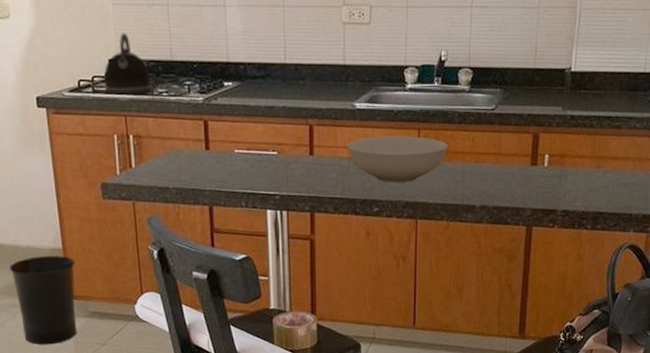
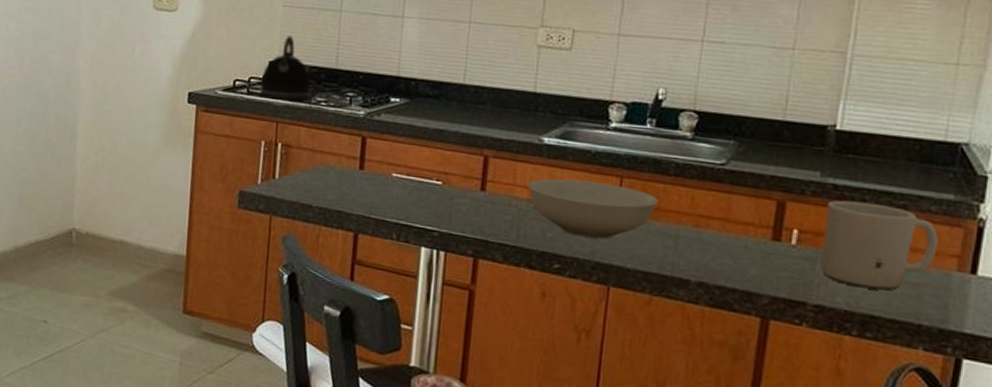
waste bin: present [8,256,77,344] -> none [127,260,197,362]
mug: none [565,126,641,193] -> present [821,200,938,291]

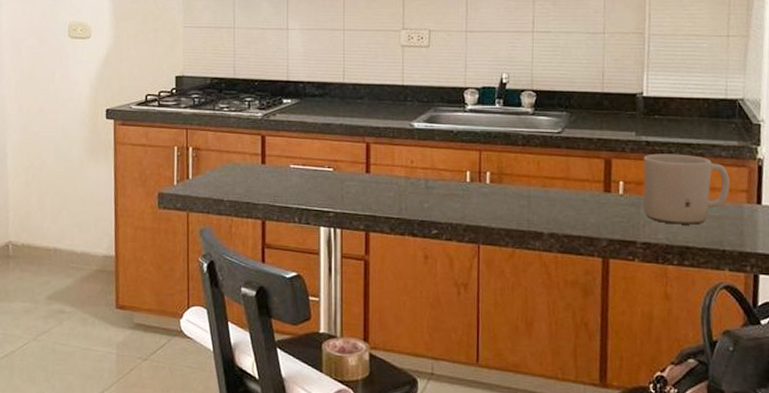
kettle: present [259,36,311,101] -> none [168,53,214,109]
bowl: present [527,178,658,239] -> none [404,156,511,205]

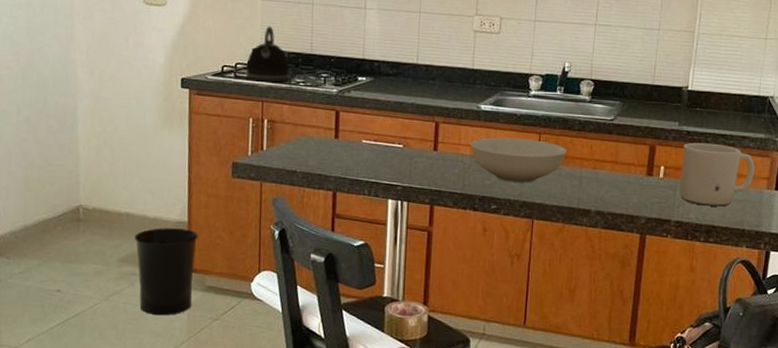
waste bin: none [61,263,126,355] -> present [133,228,198,315]
kettle: none [168,53,214,109] -> present [245,26,290,83]
bowl: none [404,156,511,205] -> present [470,137,567,183]

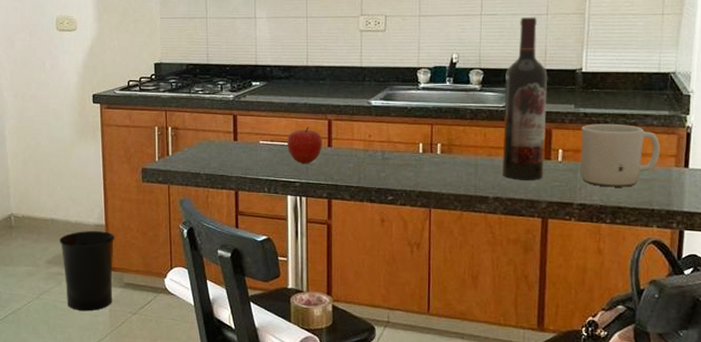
kettle: present [245,26,290,83] -> none [148,41,190,93]
fruit: none [390,128,429,167] -> present [287,126,323,164]
bowl: present [470,137,567,183] -> none [363,130,460,173]
wine bottle: none [605,31,656,195] -> present [502,17,548,179]

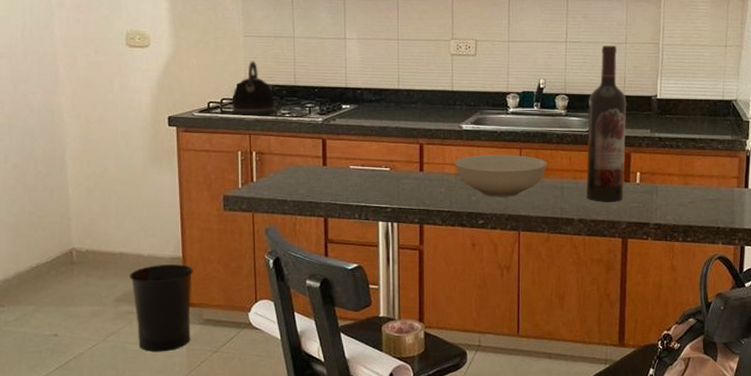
kettle: none [148,41,190,93] -> present [231,61,276,115]
fruit: present [287,126,323,164] -> none [378,151,414,189]
bowl: none [363,130,460,173] -> present [454,154,547,197]
mug: present [580,123,660,187] -> none [656,147,724,207]

